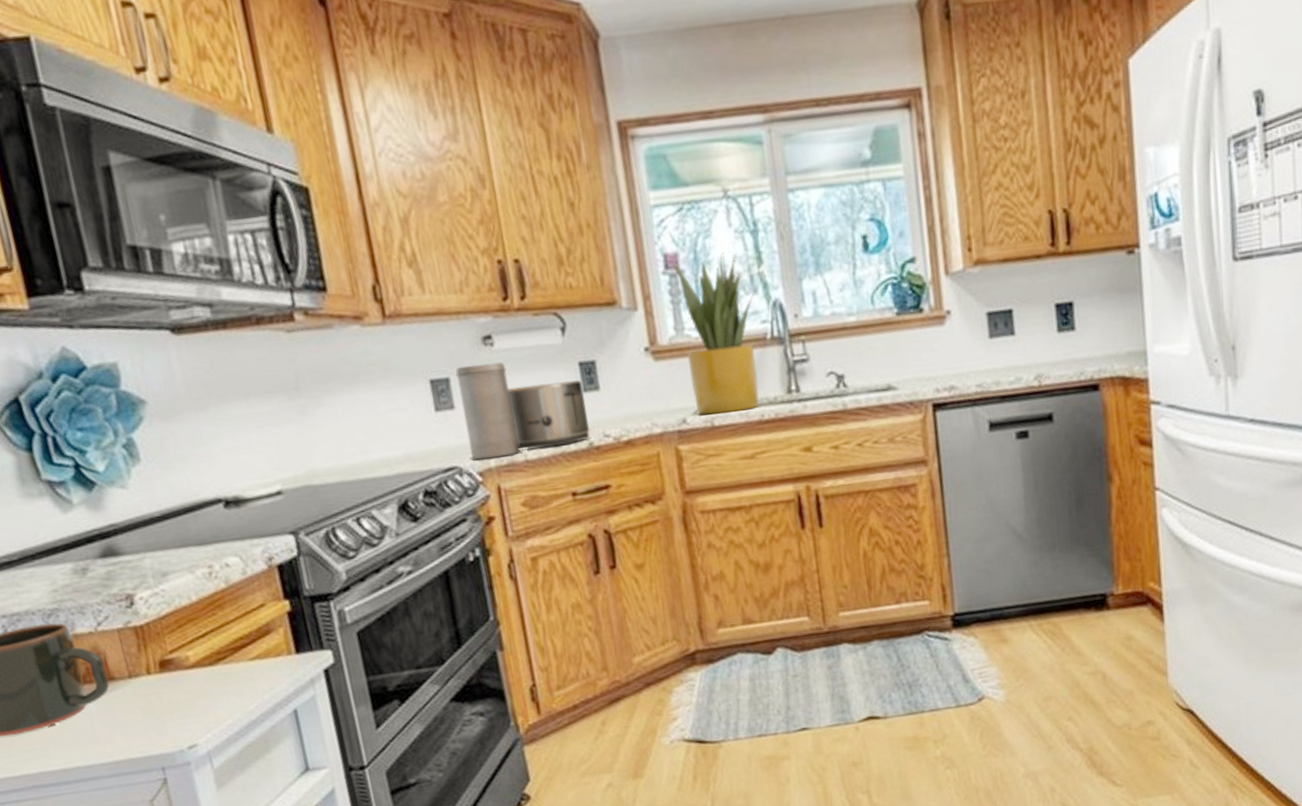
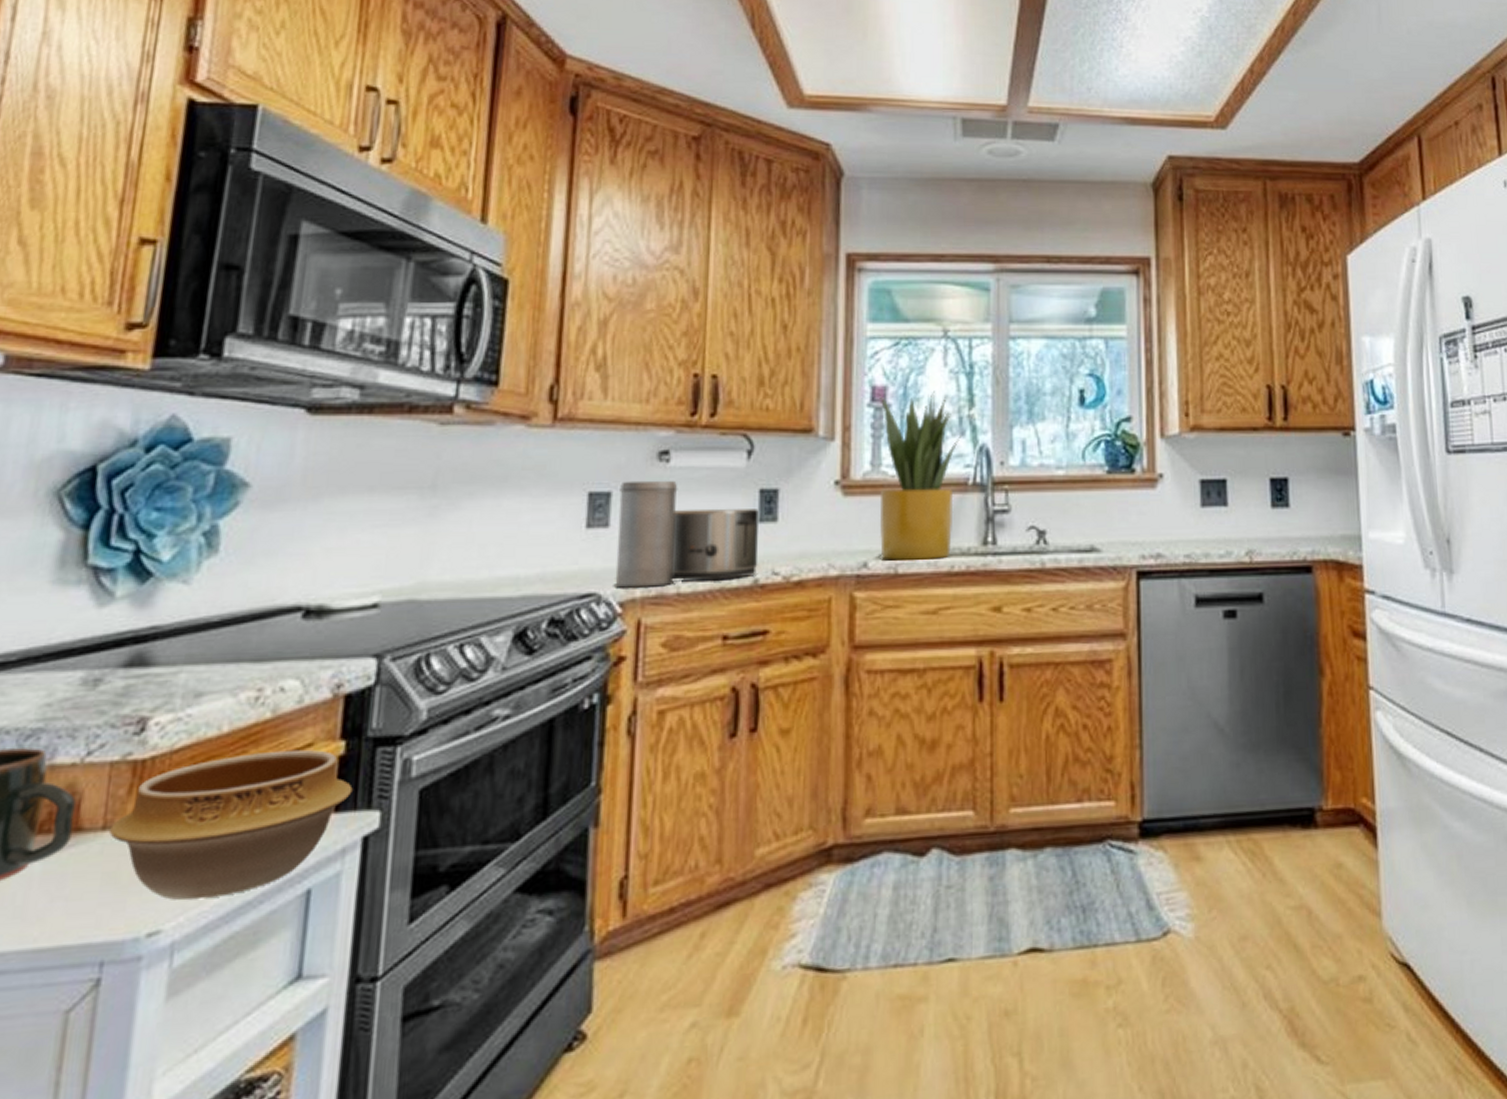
bowl: none [134,608,306,723] -> present [109,749,353,901]

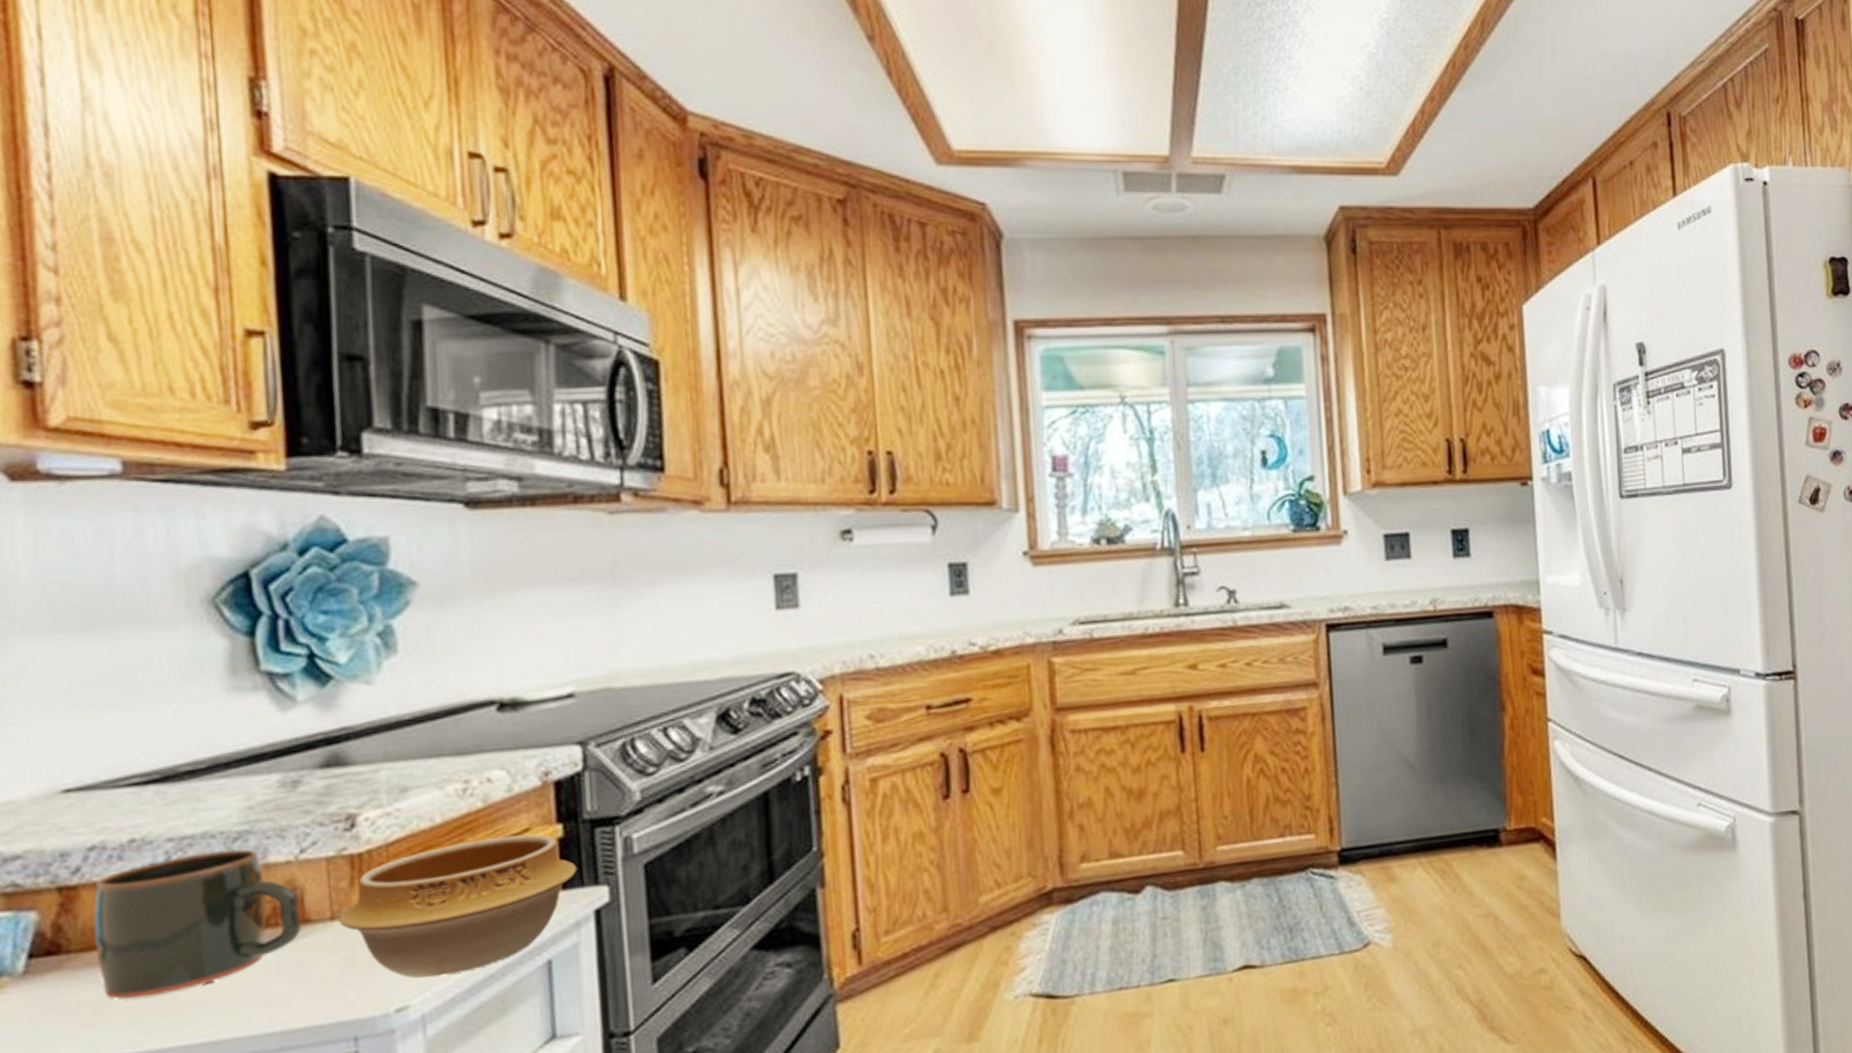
canister: present [615,480,678,589] -> none [805,558,871,667]
toaster: present [671,508,760,581] -> none [863,582,954,656]
planter: present [879,390,961,561] -> none [1061,458,1146,626]

